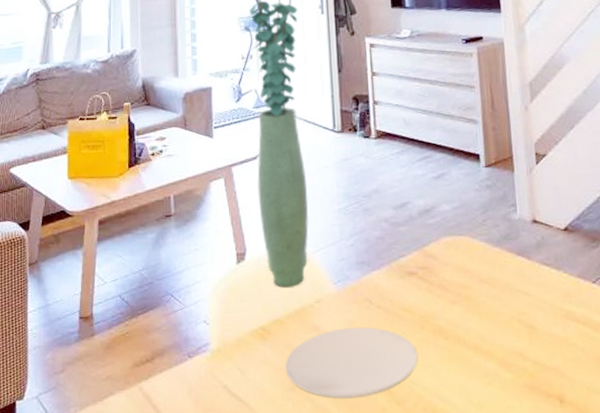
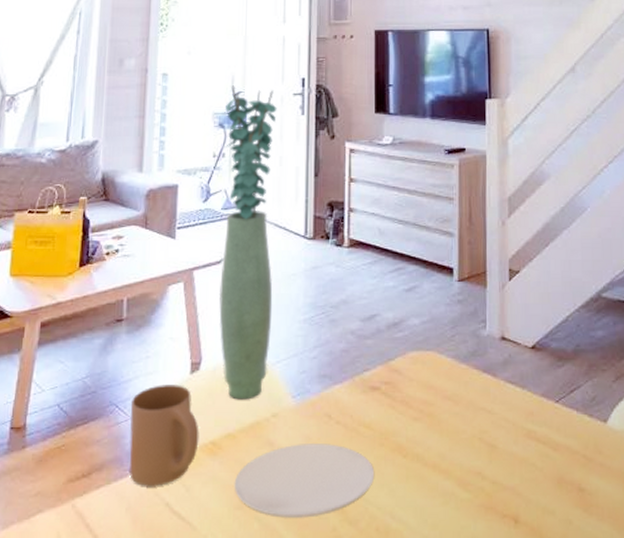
cup: none [185,274,250,371] -> present [128,385,199,487]

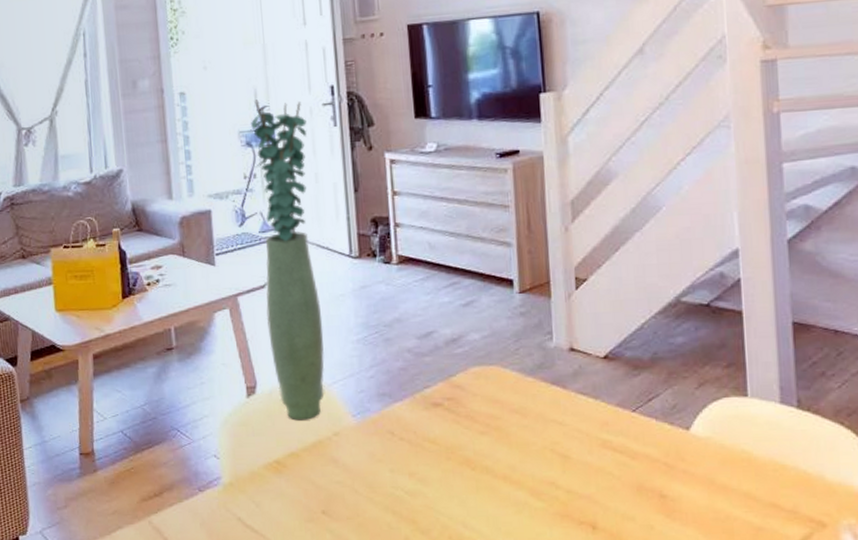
cup: present [128,385,199,487] -> none [192,408,264,504]
plate: present [234,444,375,518] -> none [302,459,444,529]

